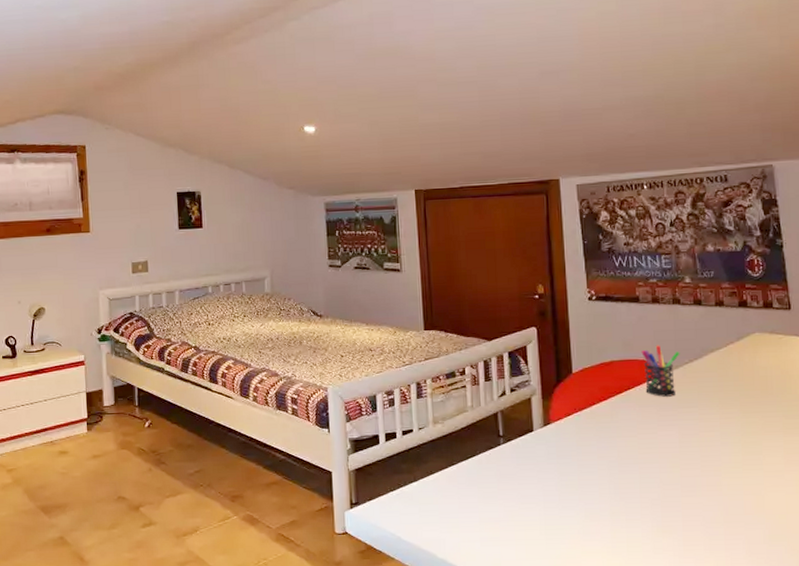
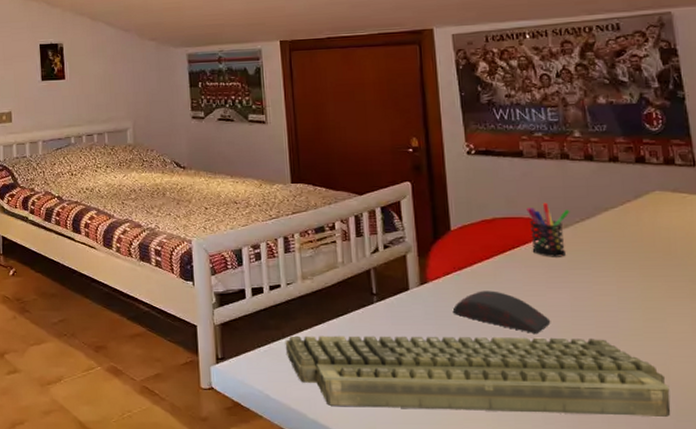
computer keyboard: none [416,472,765,545] -> present [285,335,671,417]
computer mouse: none [573,430,661,469] -> present [452,291,551,333]

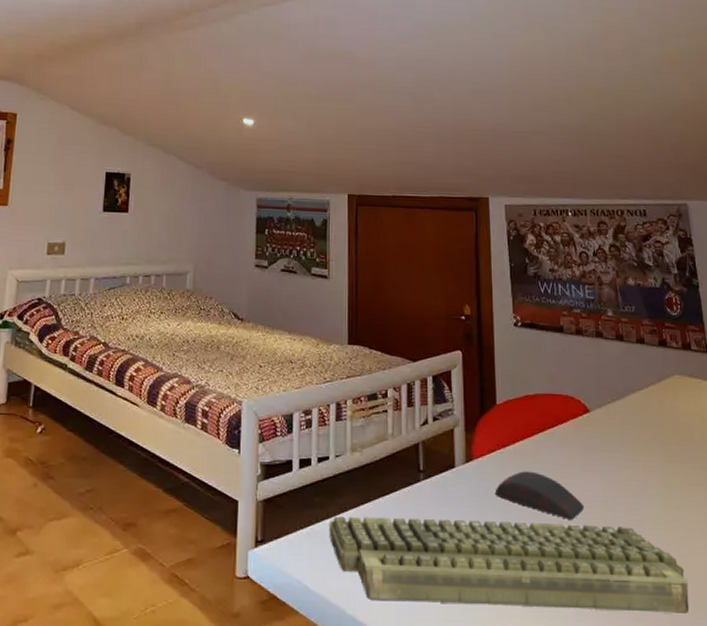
pen holder: present [526,202,570,257] -> none [565,380,603,438]

